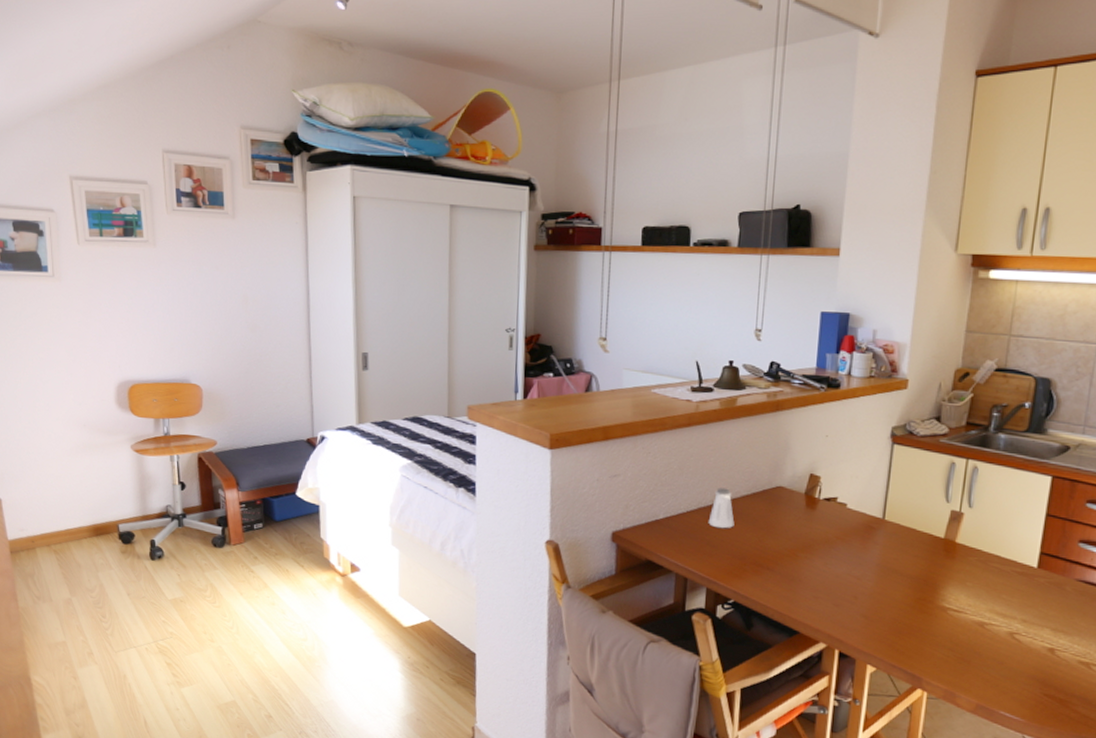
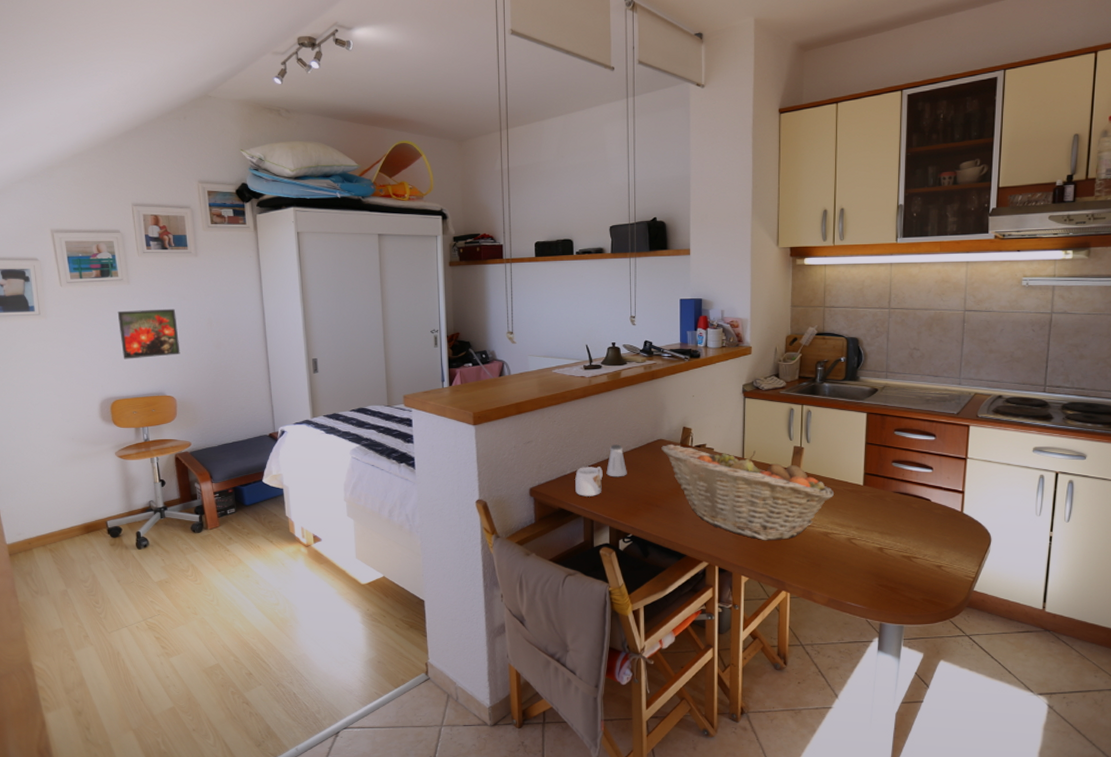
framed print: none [140,278,210,337] -> present [117,308,180,359]
mug: none [668,512,704,549] -> present [575,467,603,497]
fruit basket: none [779,494,997,626] -> present [660,445,834,541]

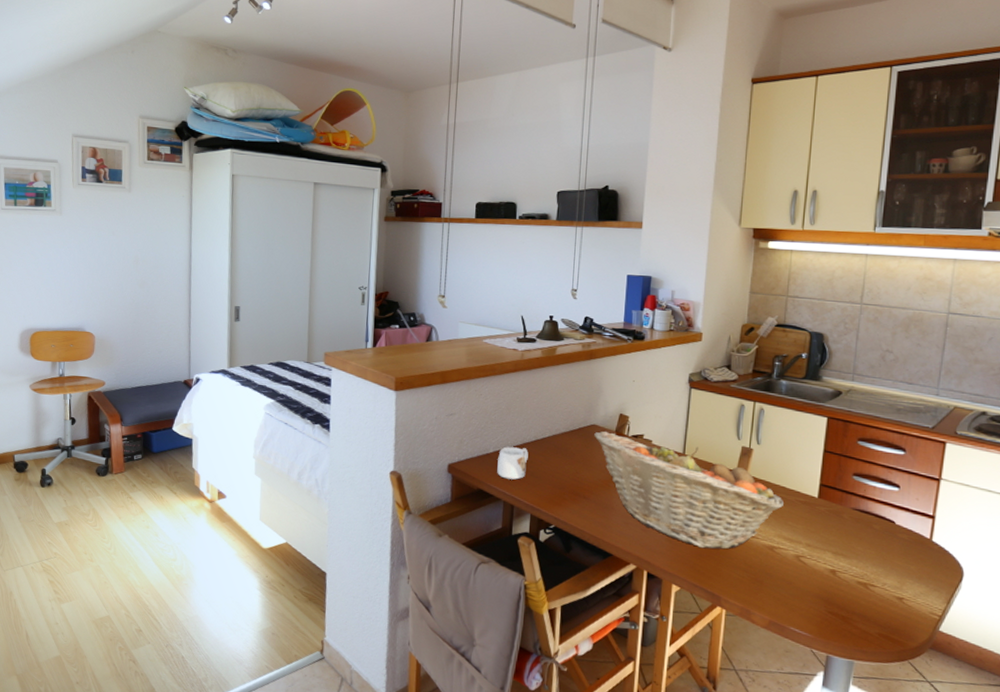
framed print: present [117,308,180,359] -> none [46,241,104,292]
saltshaker: present [606,444,627,477] -> none [532,425,555,462]

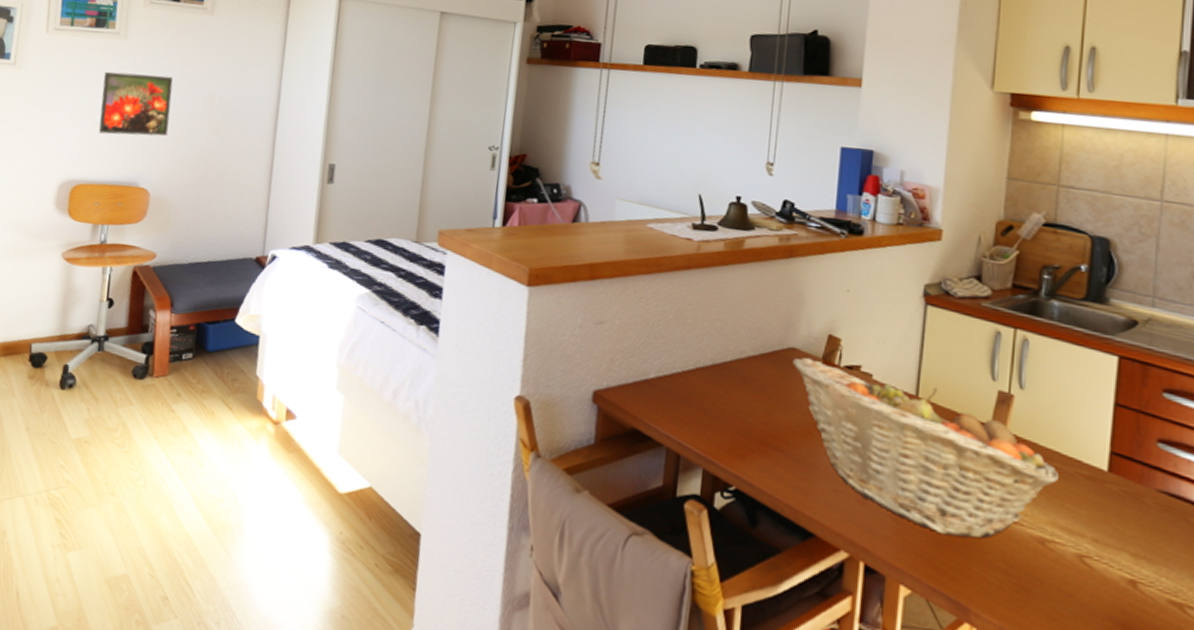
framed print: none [46,241,104,292] -> present [98,71,173,137]
mug: present [497,446,528,480] -> none [659,371,703,419]

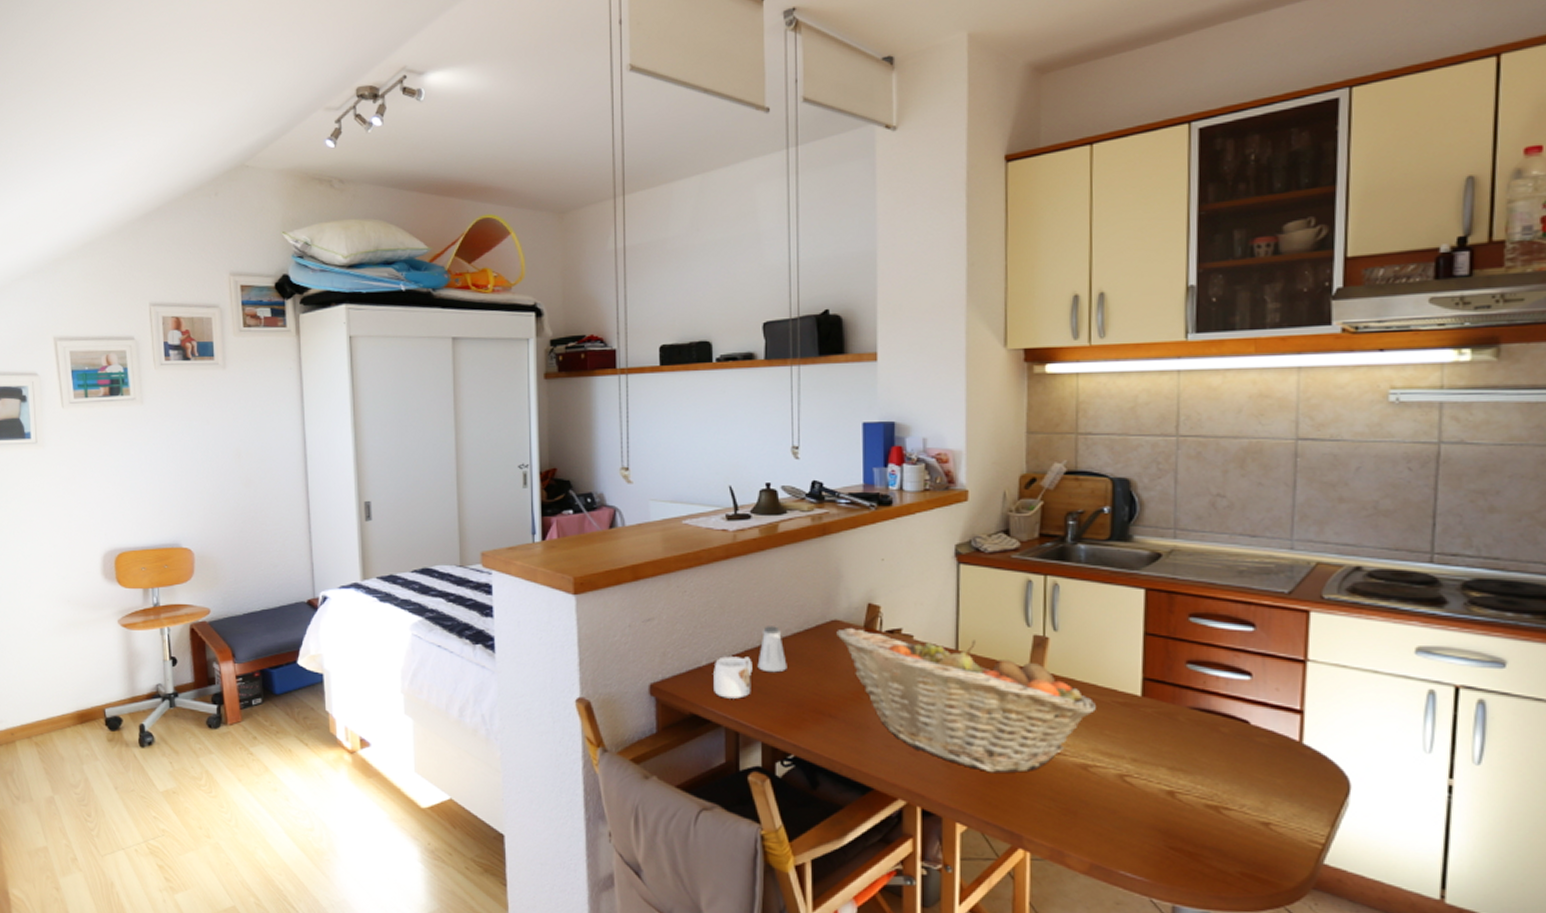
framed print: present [98,71,173,137] -> none [127,435,201,500]
mug: none [659,371,703,419] -> present [713,656,753,699]
saltshaker: none [707,344,739,396] -> present [757,626,787,673]

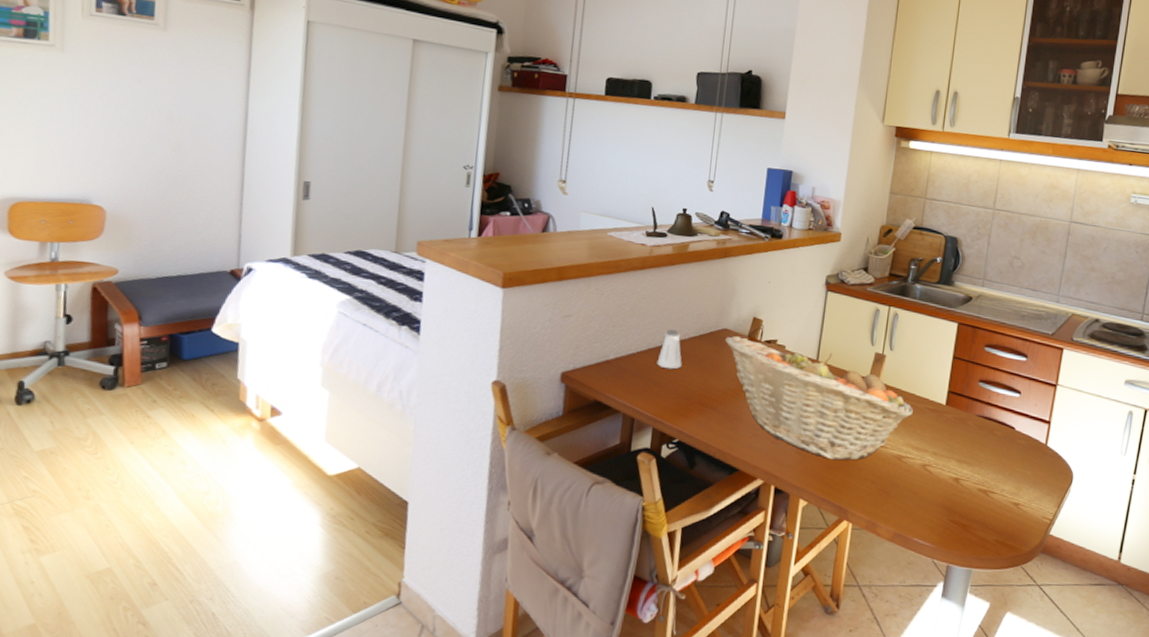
mug: present [713,656,753,699] -> none [617,352,653,390]

